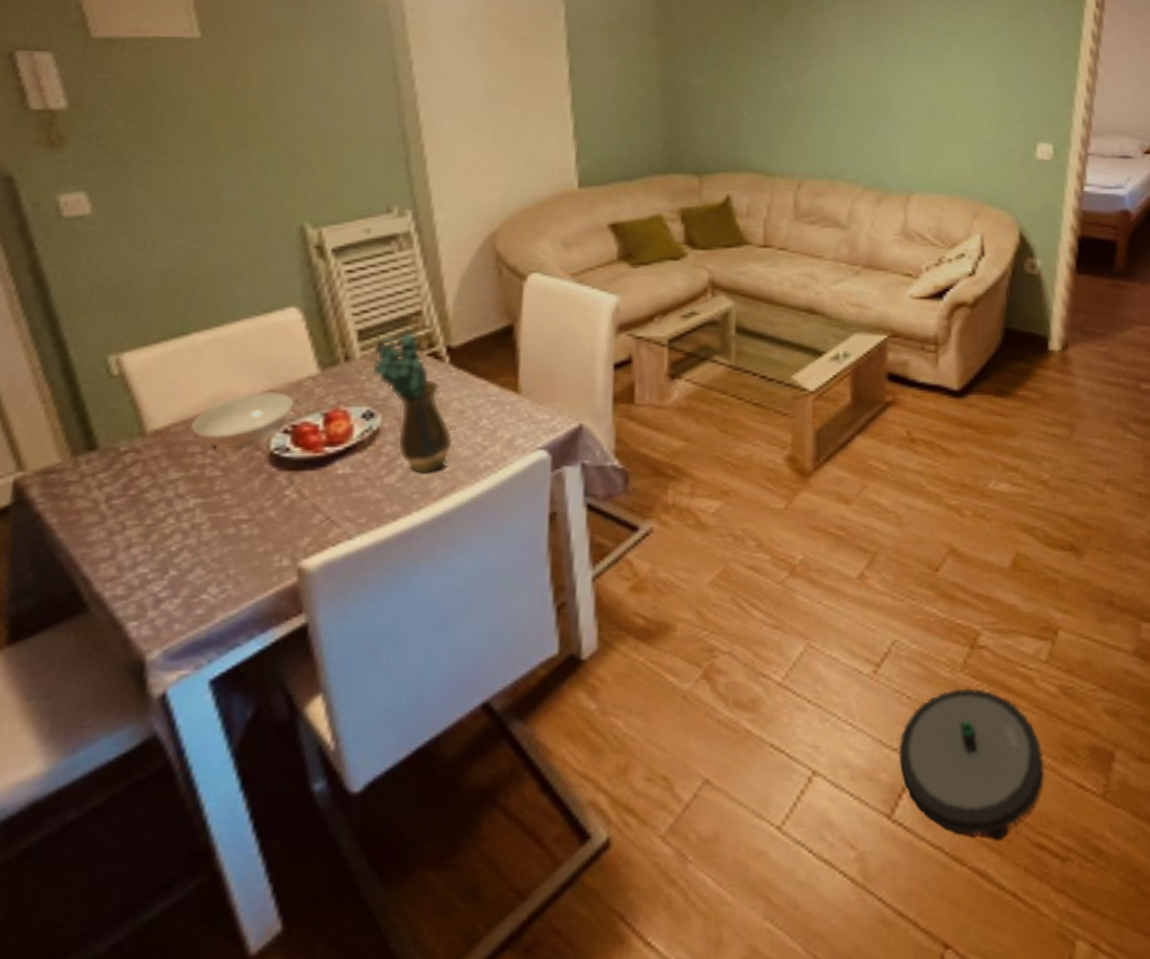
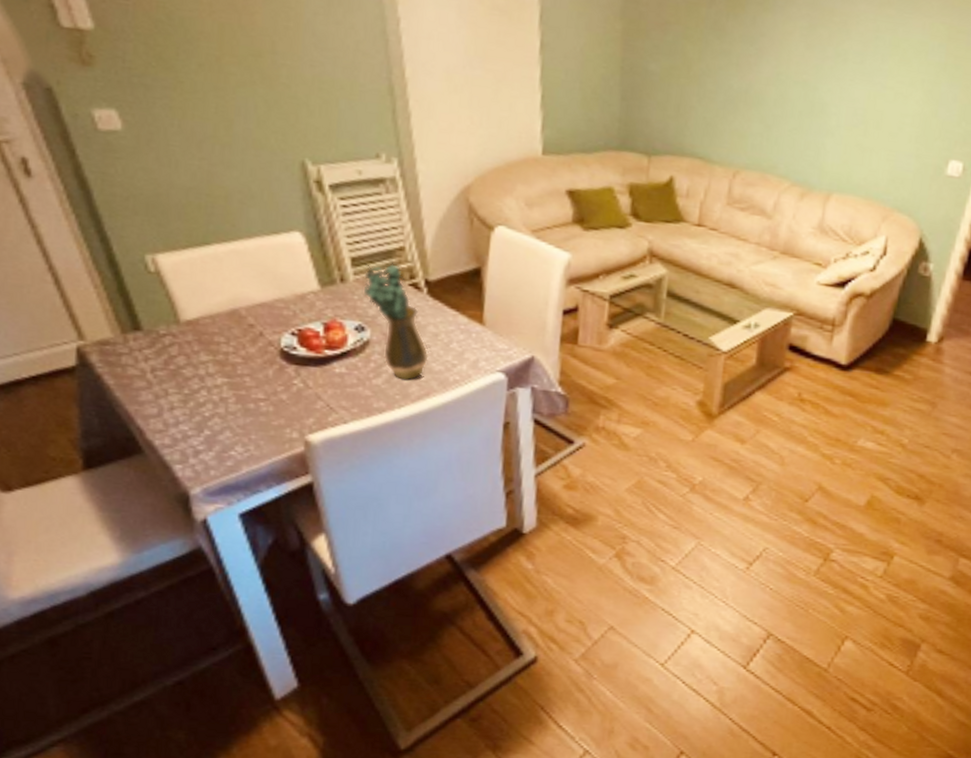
bowl: present [191,392,294,448] -> none [217,300,300,343]
robot vacuum: present [898,688,1045,839] -> none [757,587,867,691]

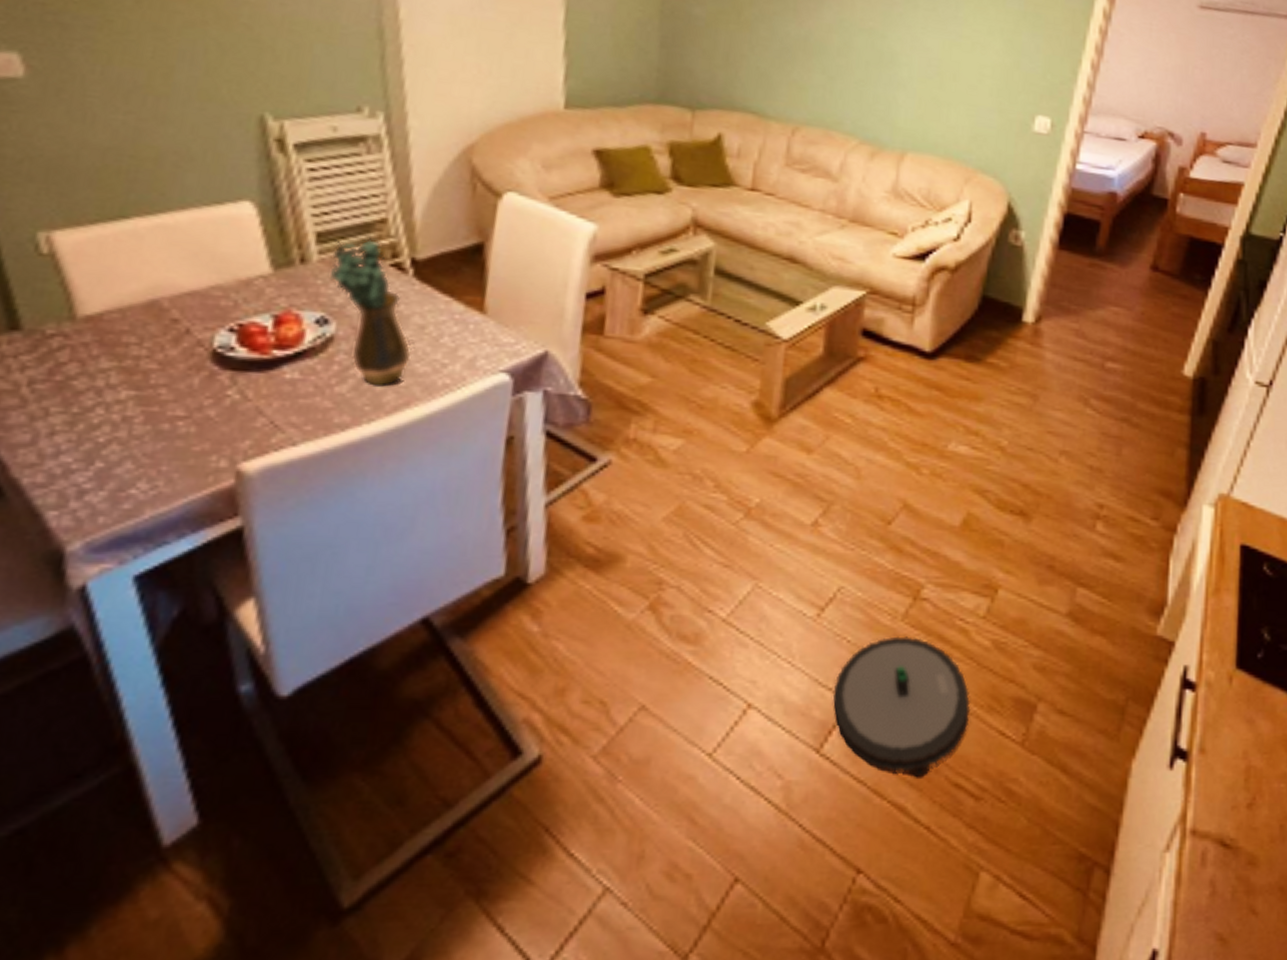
robot vacuum: none [757,587,867,691] -> present [832,636,971,777]

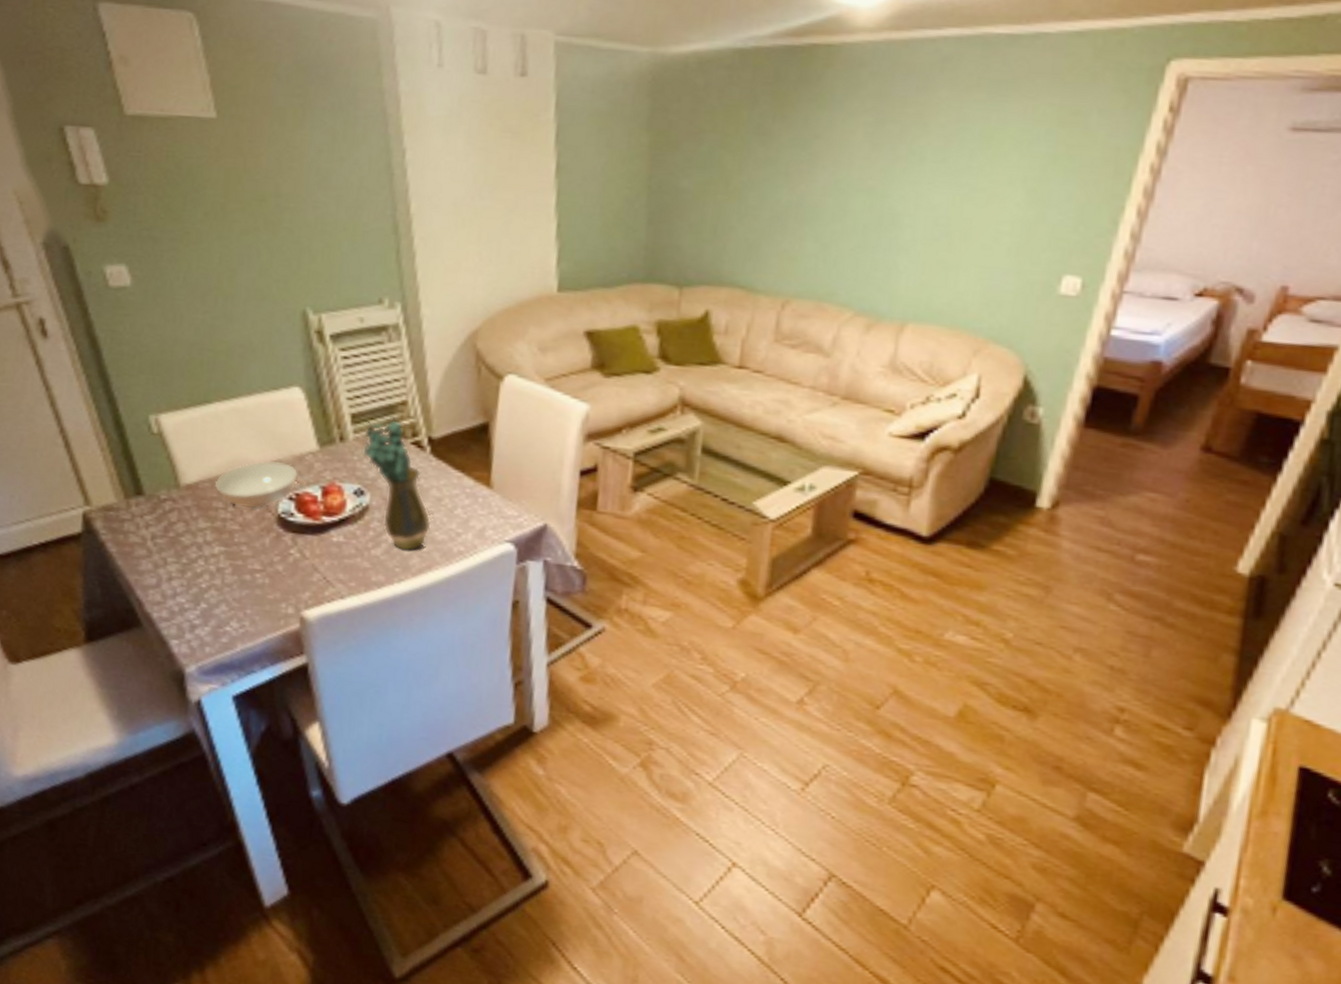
bowl: none [127,287,243,343] -> present [215,461,298,509]
robot vacuum: present [832,636,971,777] -> none [815,818,961,955]

